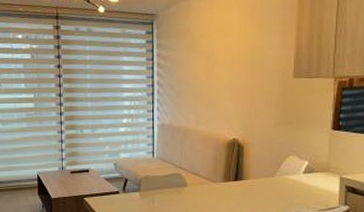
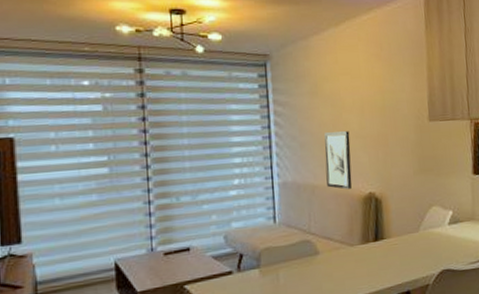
wall art: none [197,83,220,134] -> present [324,131,352,189]

